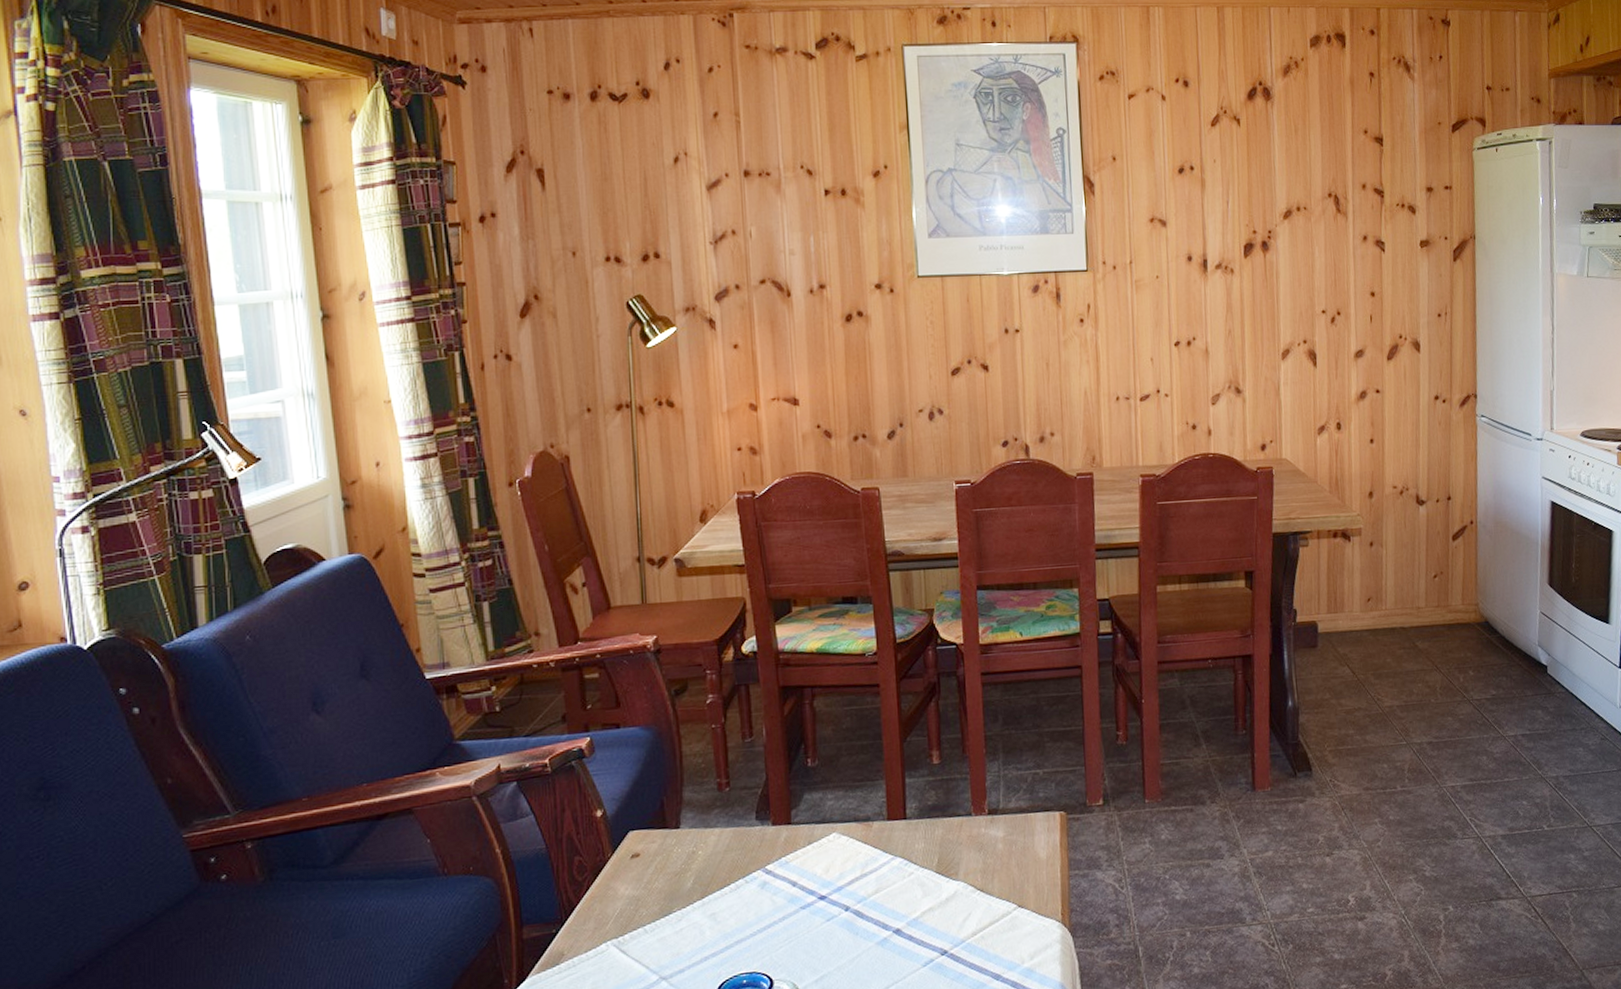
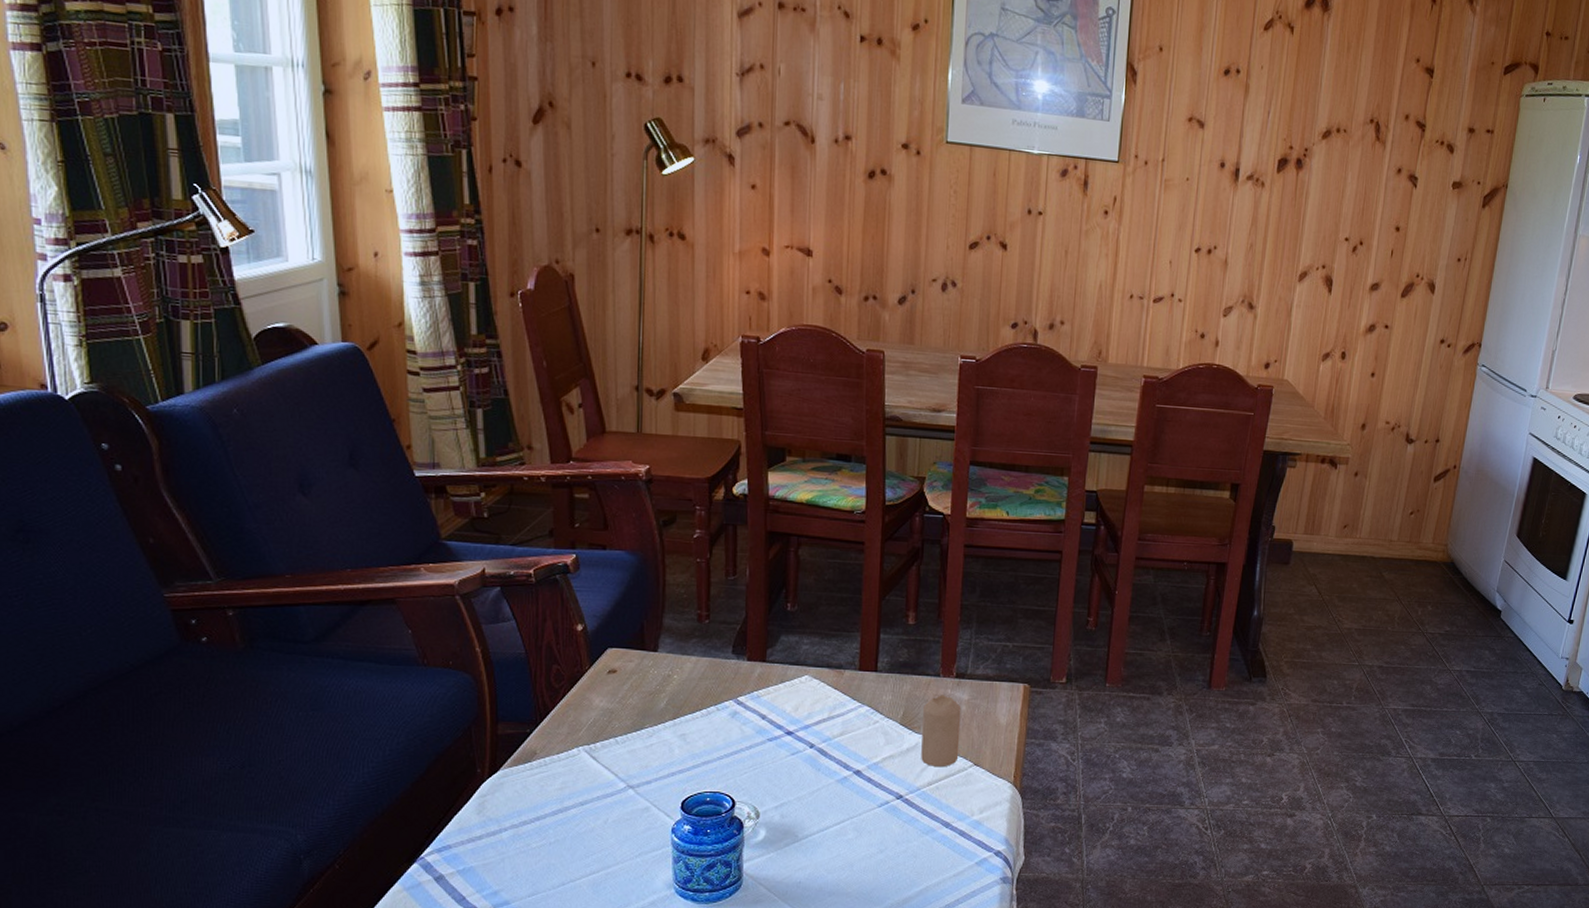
candle: none [958,834,1001,914] -> present [921,695,962,766]

